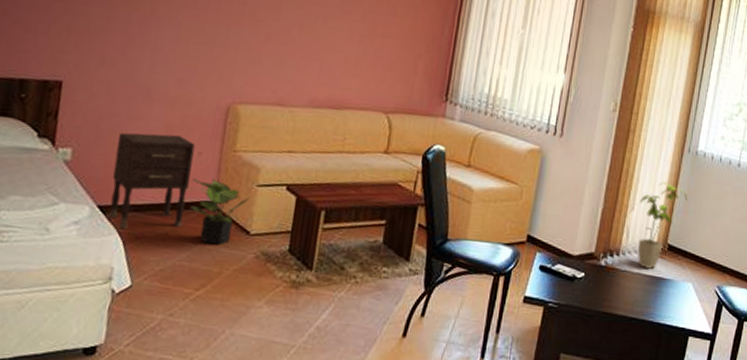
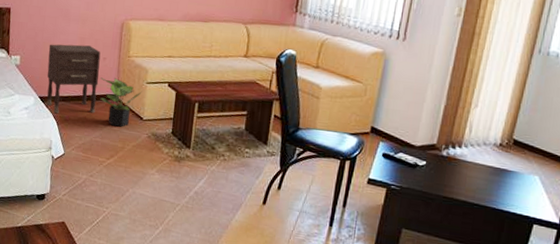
house plant: present [637,182,688,269] -> none [480,81,537,161]

